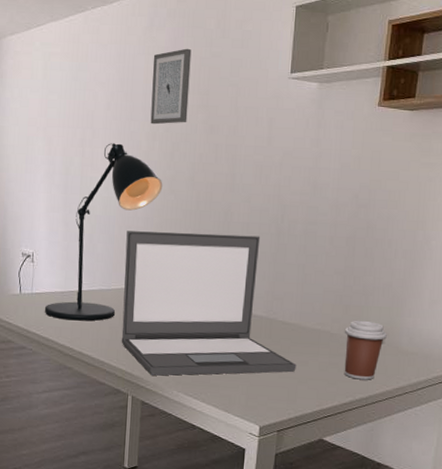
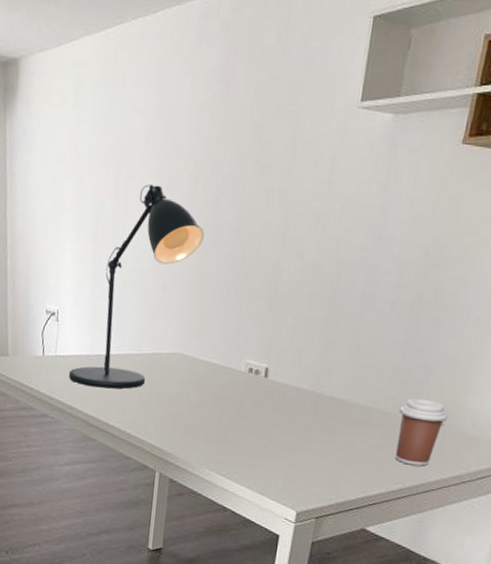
laptop: present [121,231,297,376] -> none [150,288,342,454]
wall art: present [150,48,192,125] -> none [194,69,246,163]

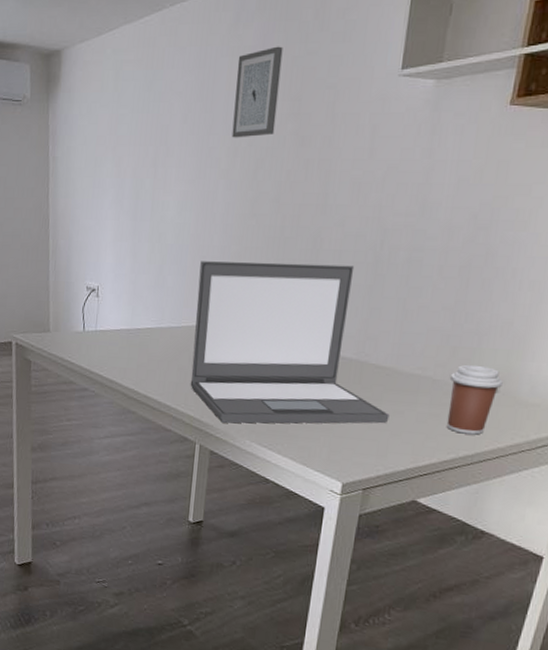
desk lamp: present [68,184,205,389] -> none [108,161,244,362]
laptop: none [150,288,342,454] -> present [190,261,390,424]
wall art: none [194,69,246,163] -> present [232,46,283,138]

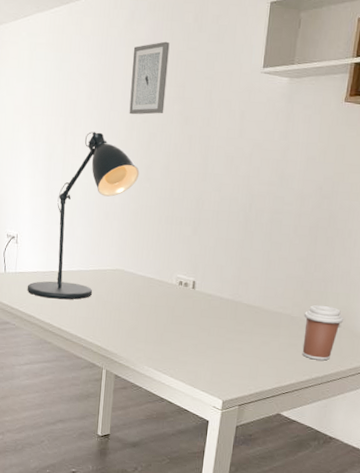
desk lamp: none [108,161,244,362] -> present [27,132,140,300]
laptop: present [190,261,390,424] -> none [97,215,259,352]

